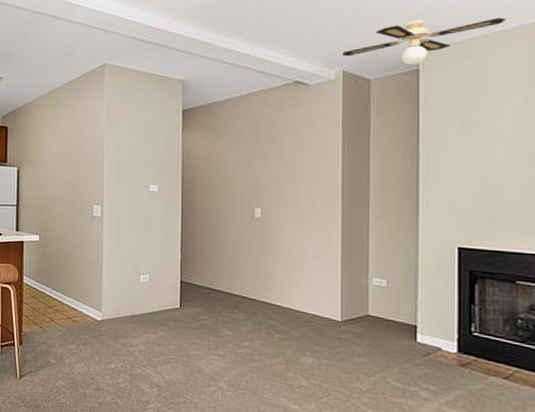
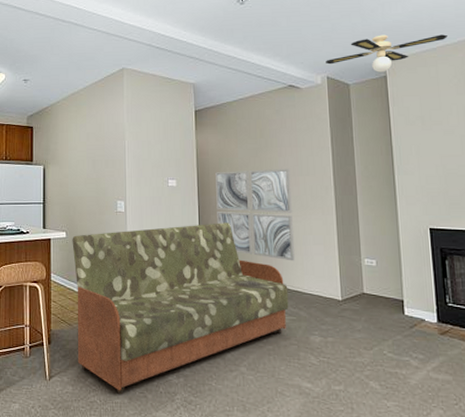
sofa: none [45,232,279,400] -> present [72,223,289,395]
wall art: none [202,175,291,277] -> present [215,168,296,261]

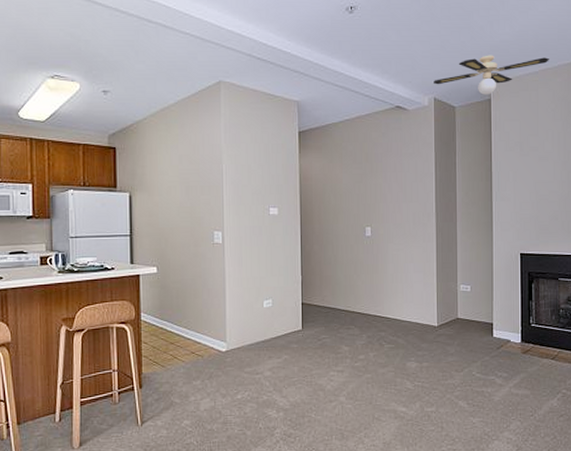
sofa: present [72,223,289,395] -> none [164,252,388,434]
wall art: present [215,168,296,261] -> none [319,194,396,290]

